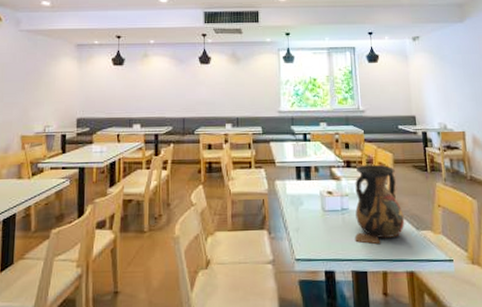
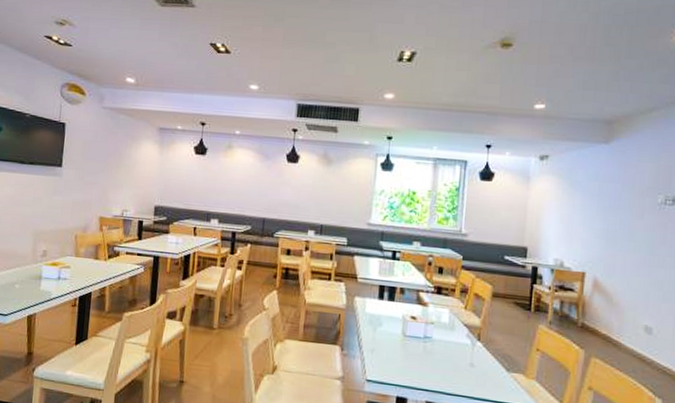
vase: present [355,164,405,244] -> none [434,293,495,379]

